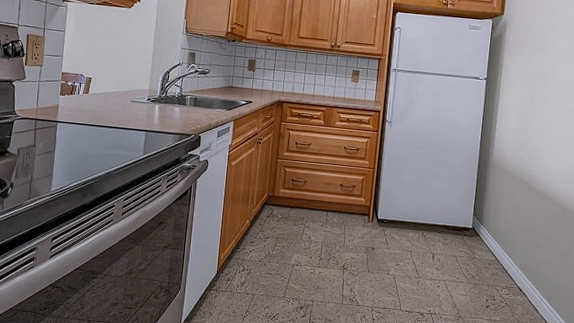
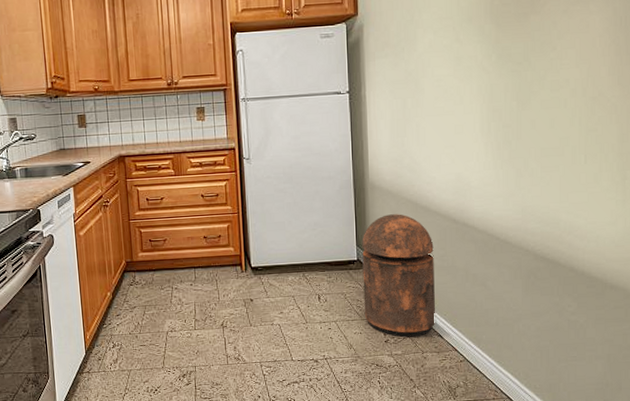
trash can: none [471,192,542,307] -> present [362,214,436,337]

